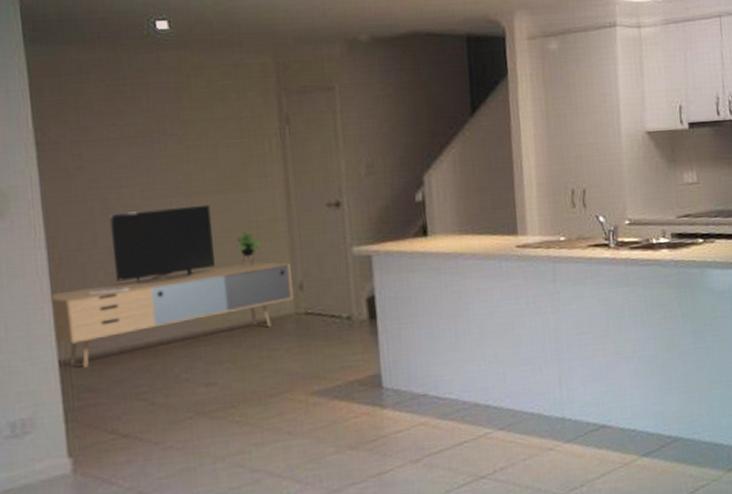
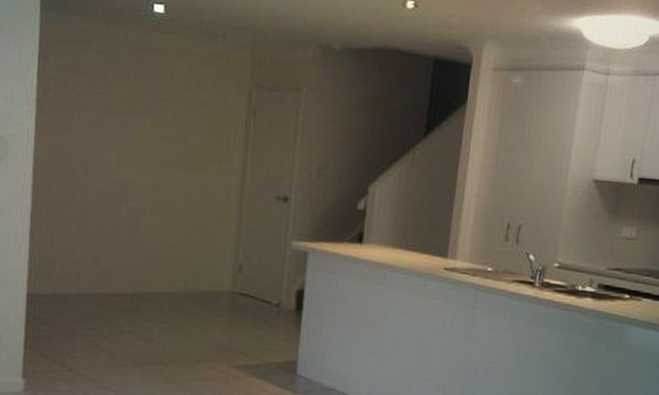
media console: present [50,204,295,368] -> none [26,174,235,304]

